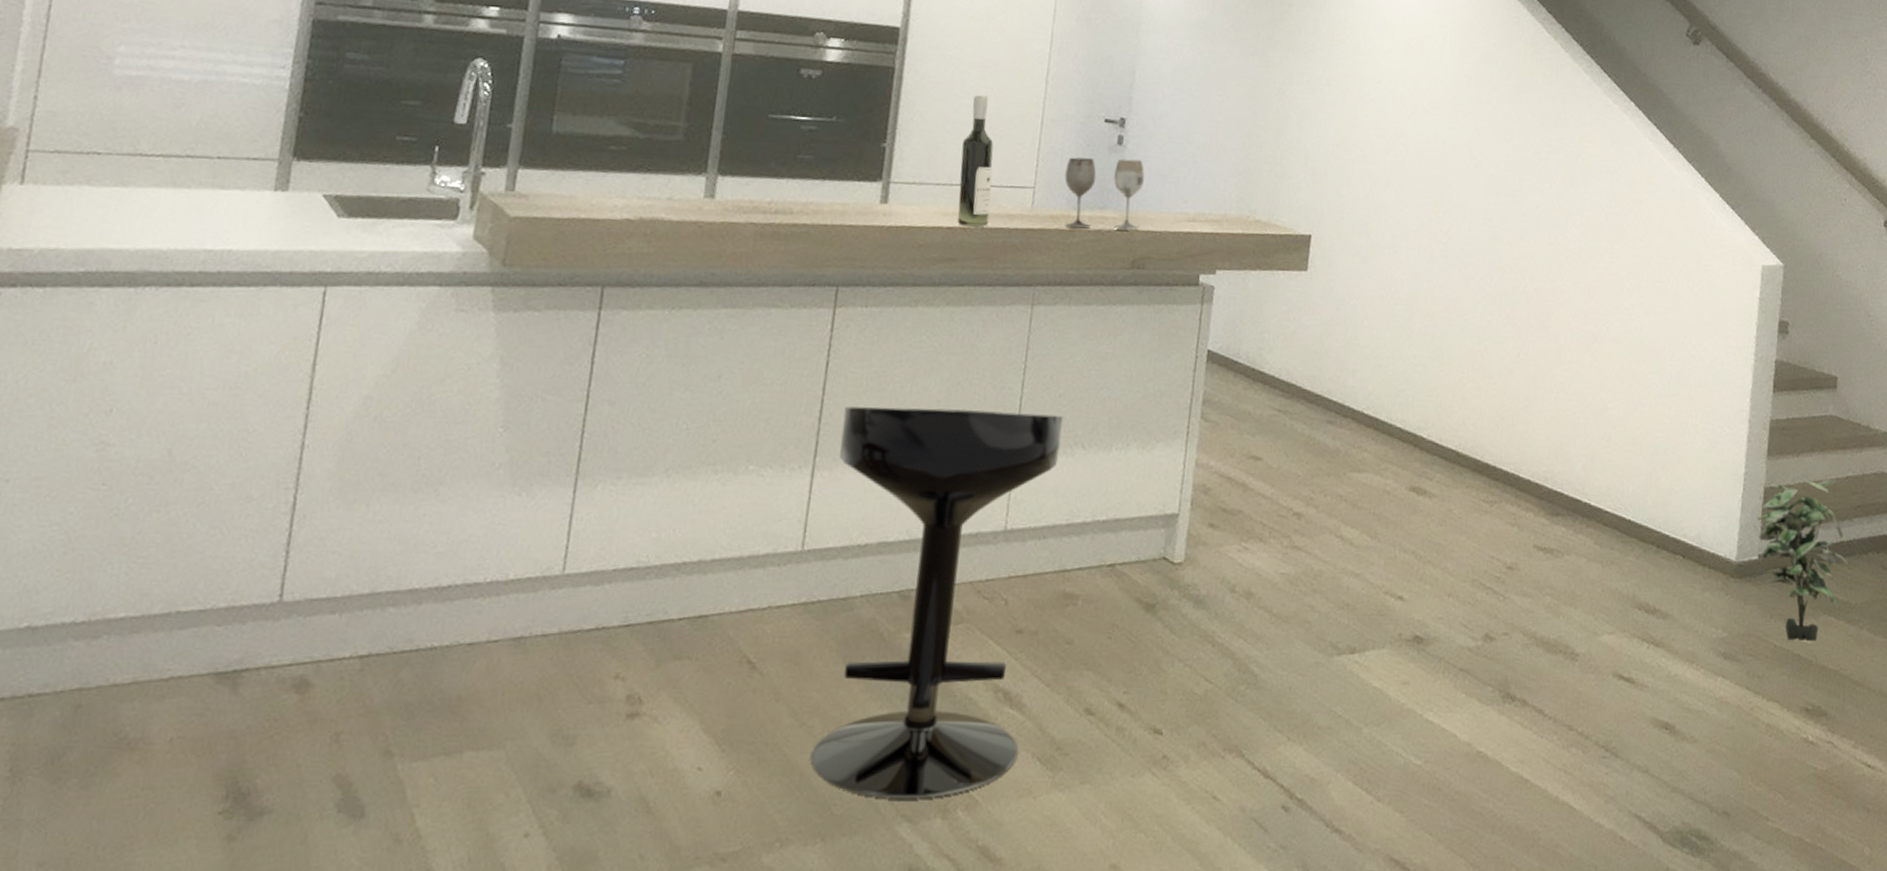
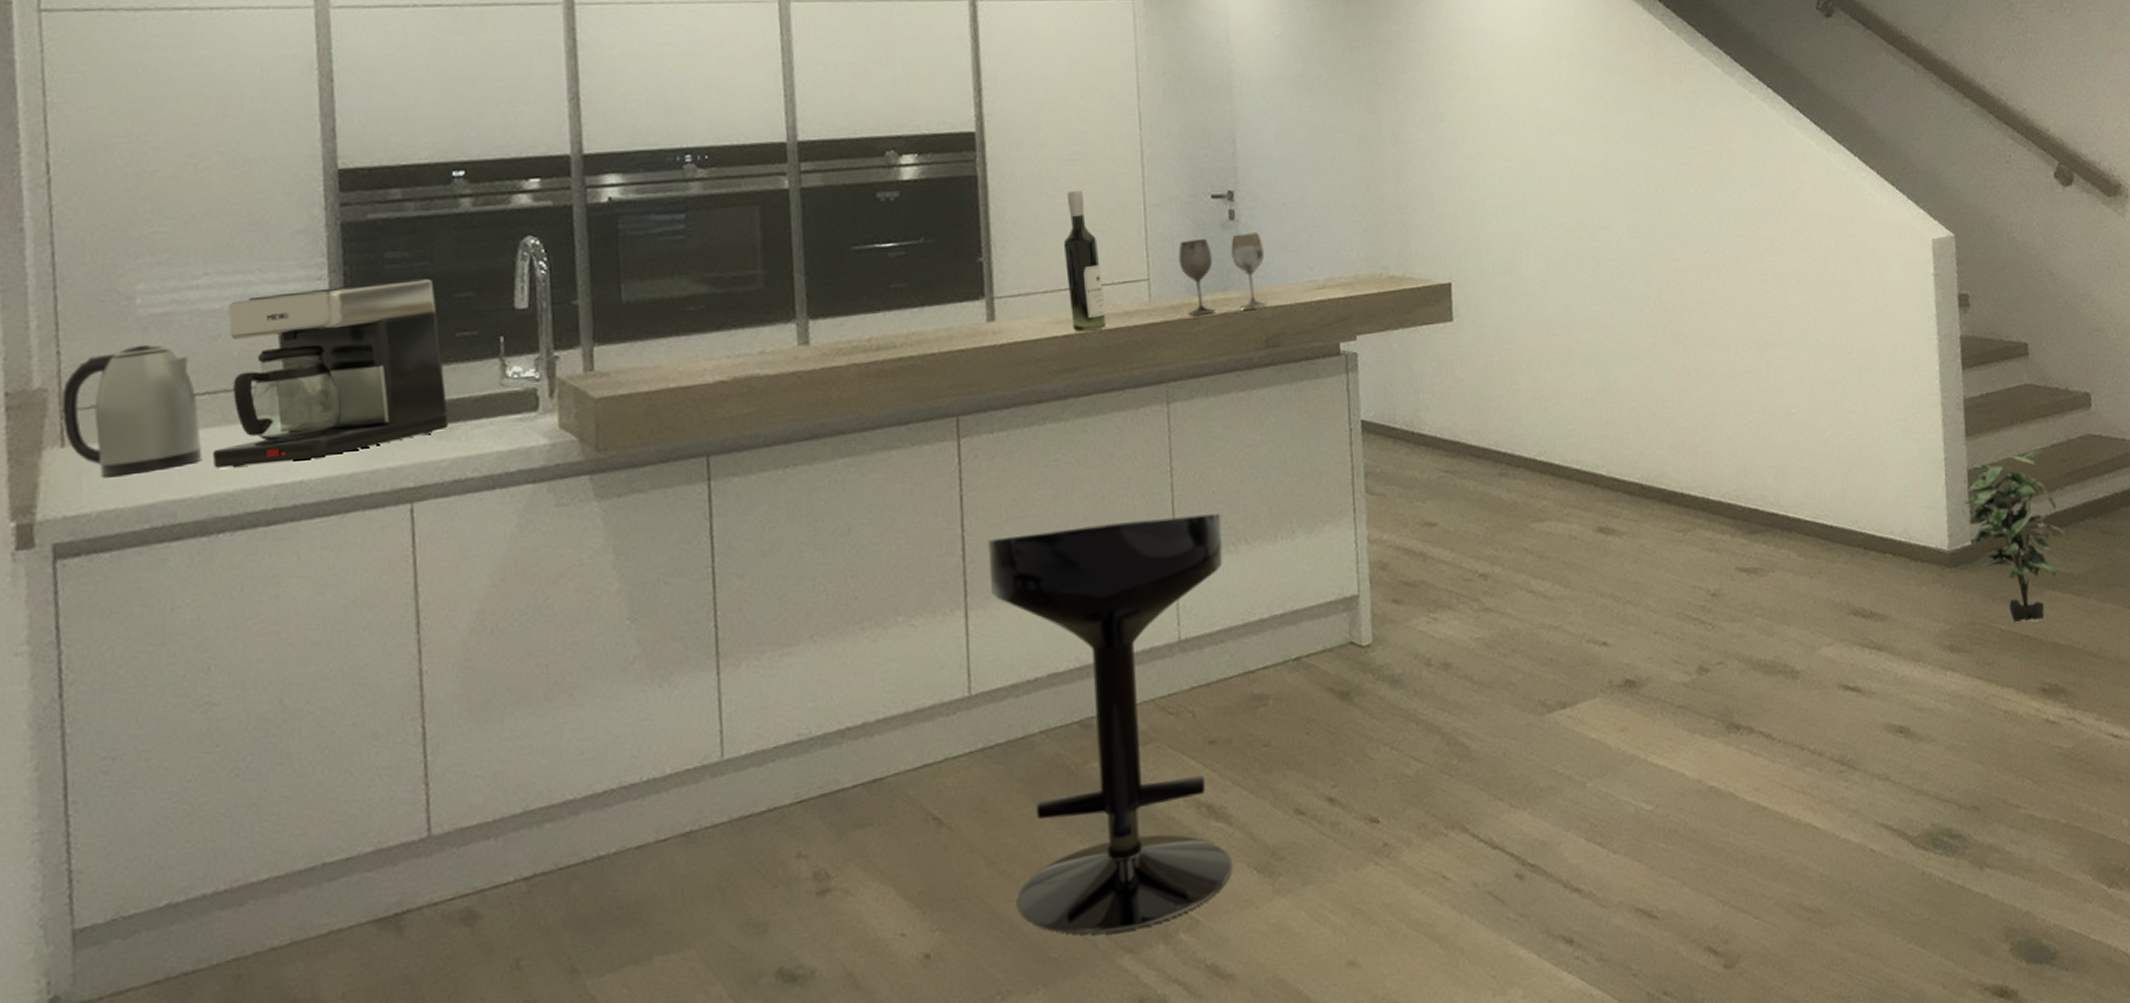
kettle: none [26,102,152,220] -> present [61,344,203,477]
coffee maker: none [153,74,386,233] -> present [212,278,448,468]

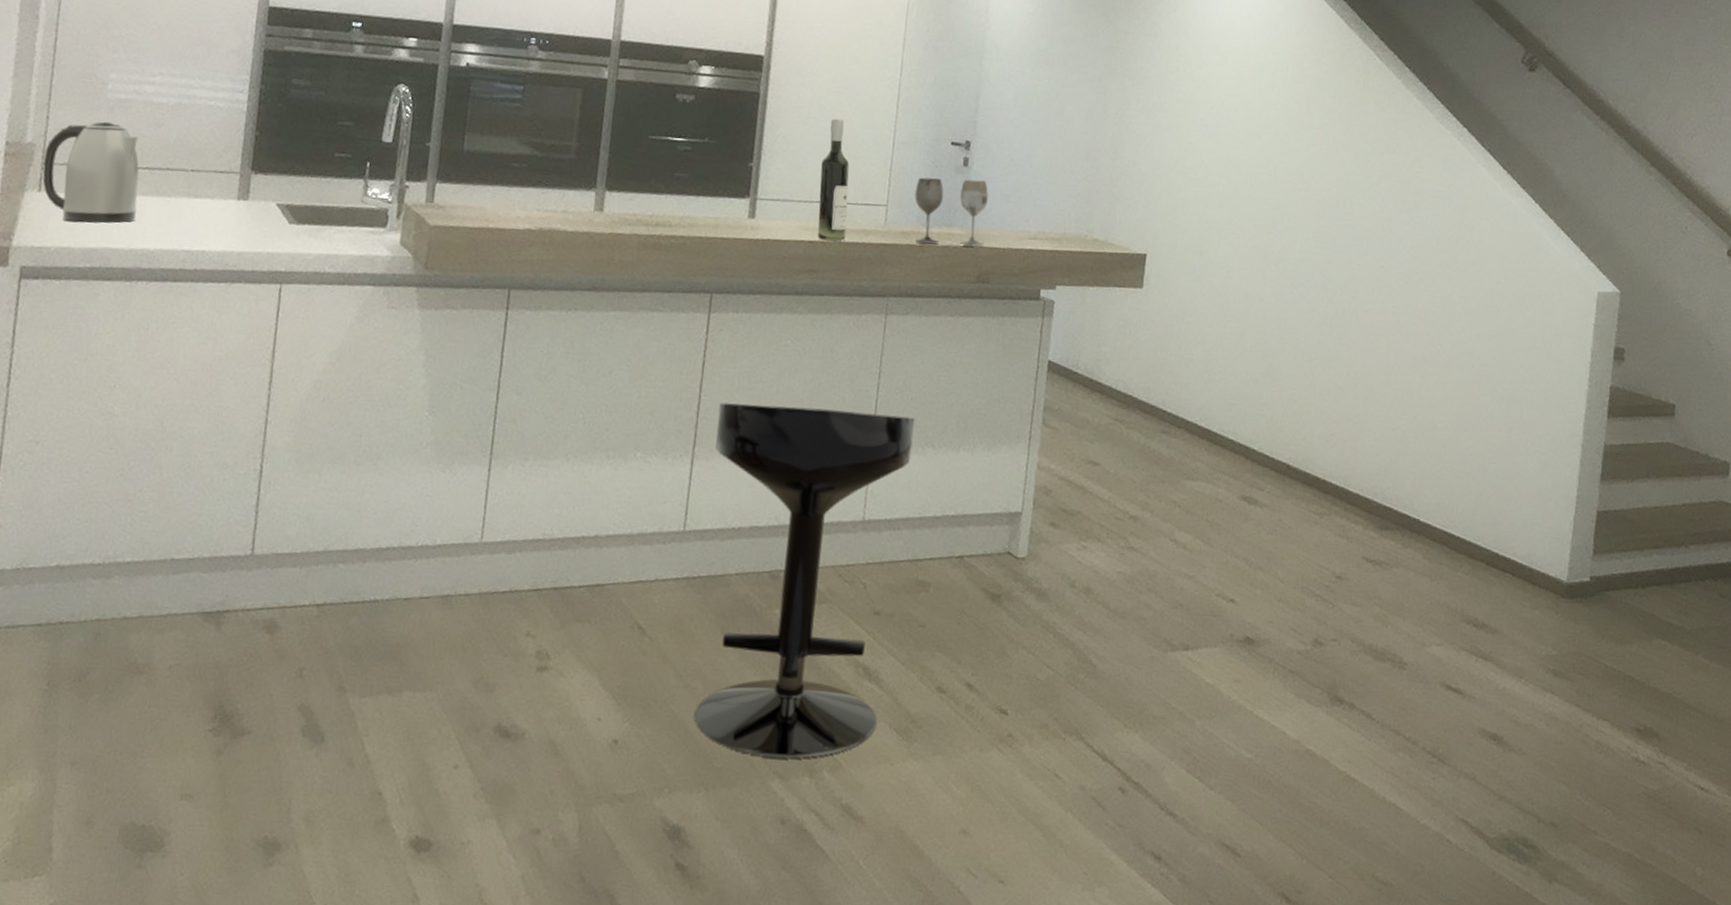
coffee maker: present [212,278,448,468] -> none [143,98,325,236]
potted plant: present [1964,450,2066,622] -> none [1588,506,1684,665]

